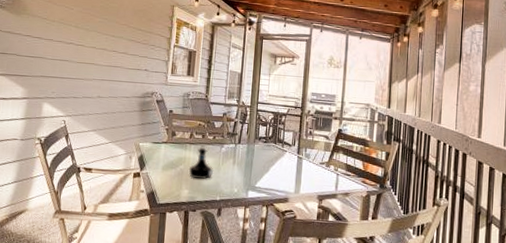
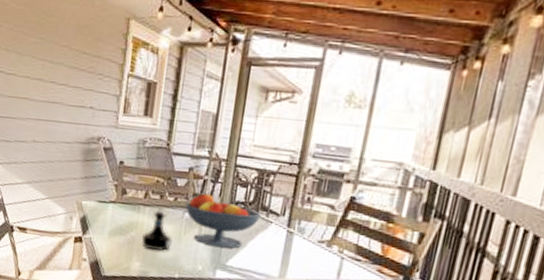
fruit bowl: none [222,132,278,173] -> present [185,192,261,249]

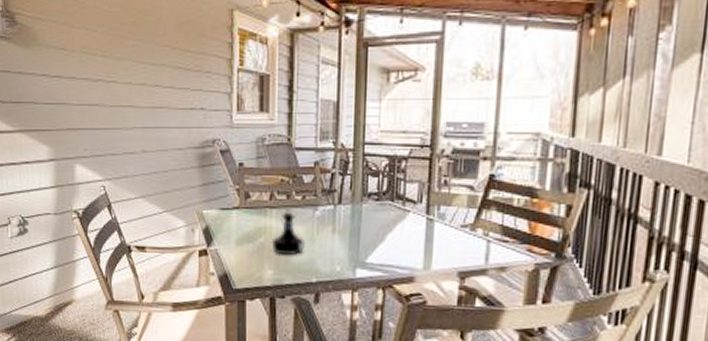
fruit bowl: present [185,192,261,249] -> none [315,188,397,245]

